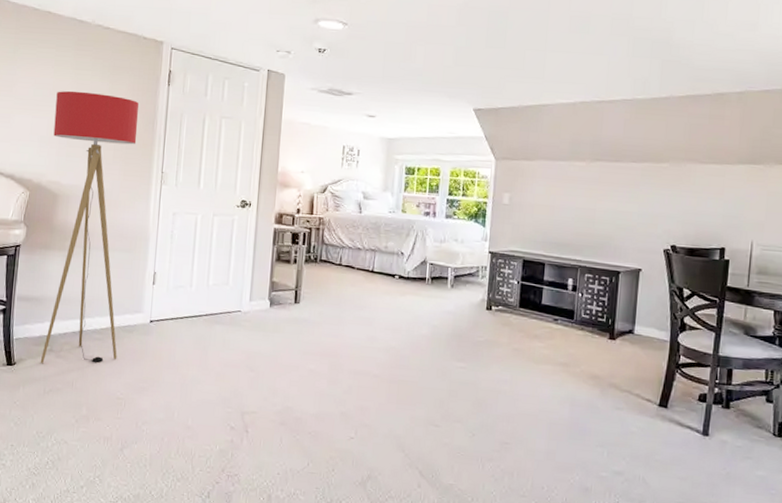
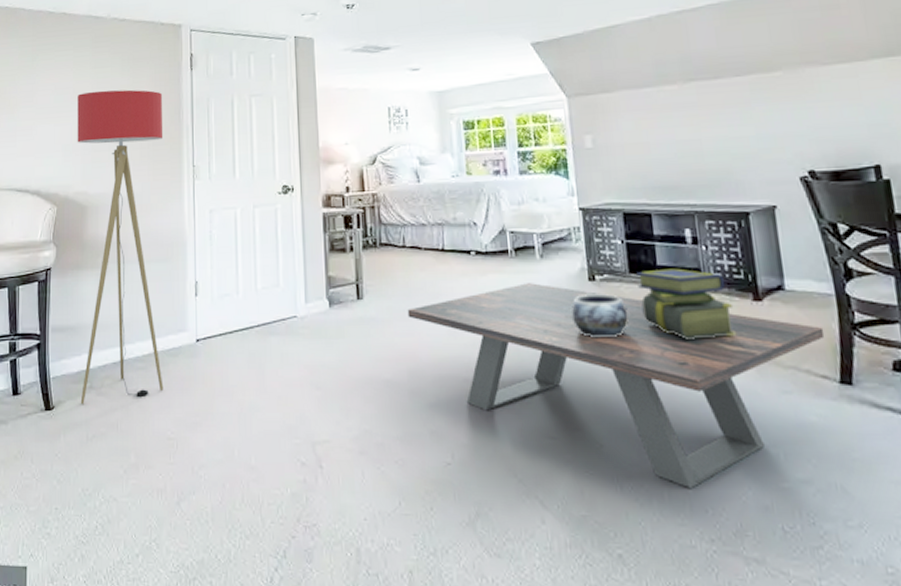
coffee table: none [335,306,656,471] -> present [407,283,825,488]
decorative bowl: none [467,320,513,356] -> present [570,294,630,338]
stack of books: none [523,307,593,364] -> present [636,268,737,339]

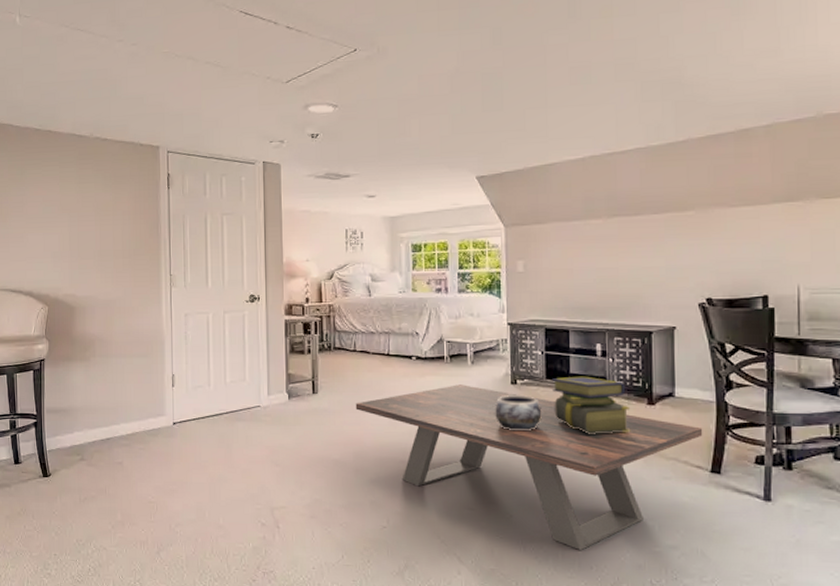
floor lamp: present [77,89,164,405] -> none [64,204,145,473]

